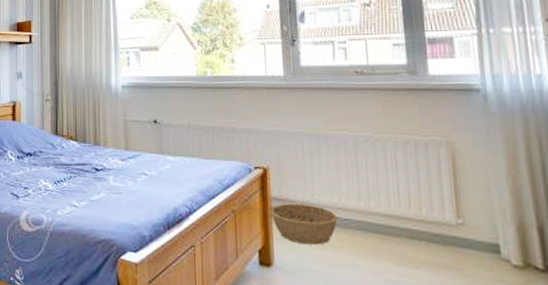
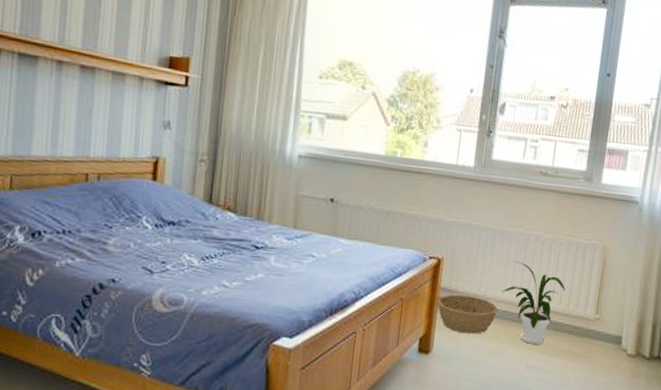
house plant: none [337,165,412,255] -> present [501,261,565,345]

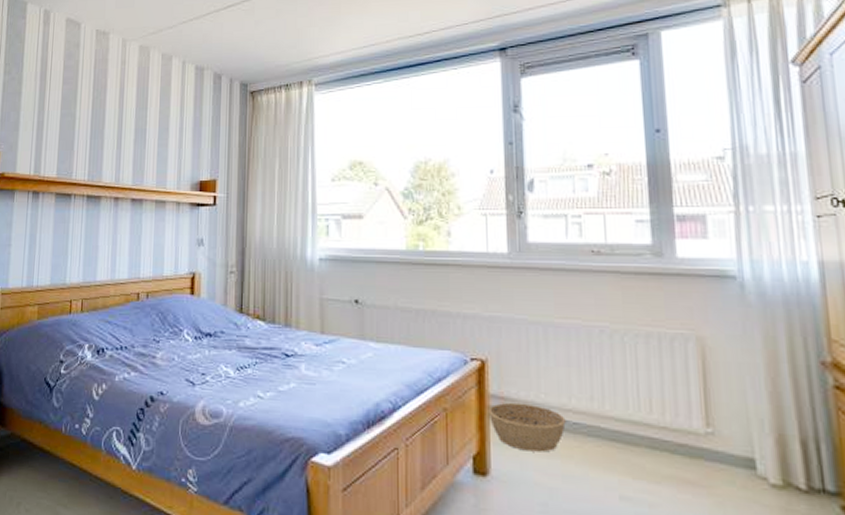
house plant: present [501,261,565,345] -> none [566,360,654,468]

